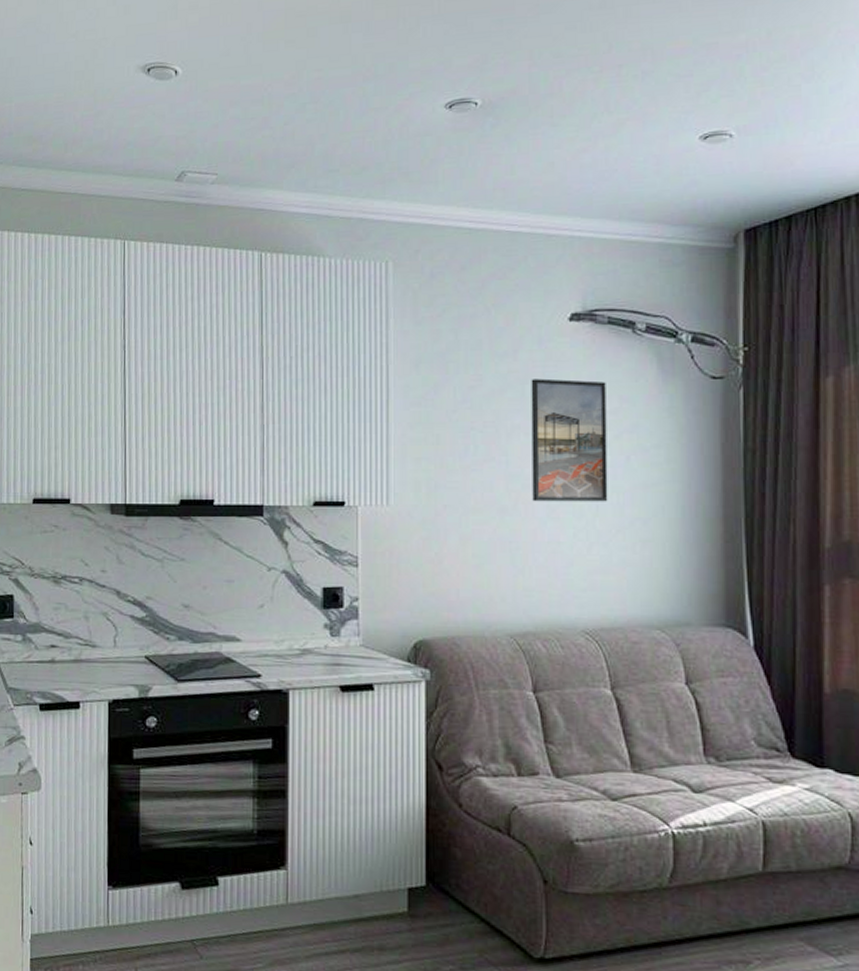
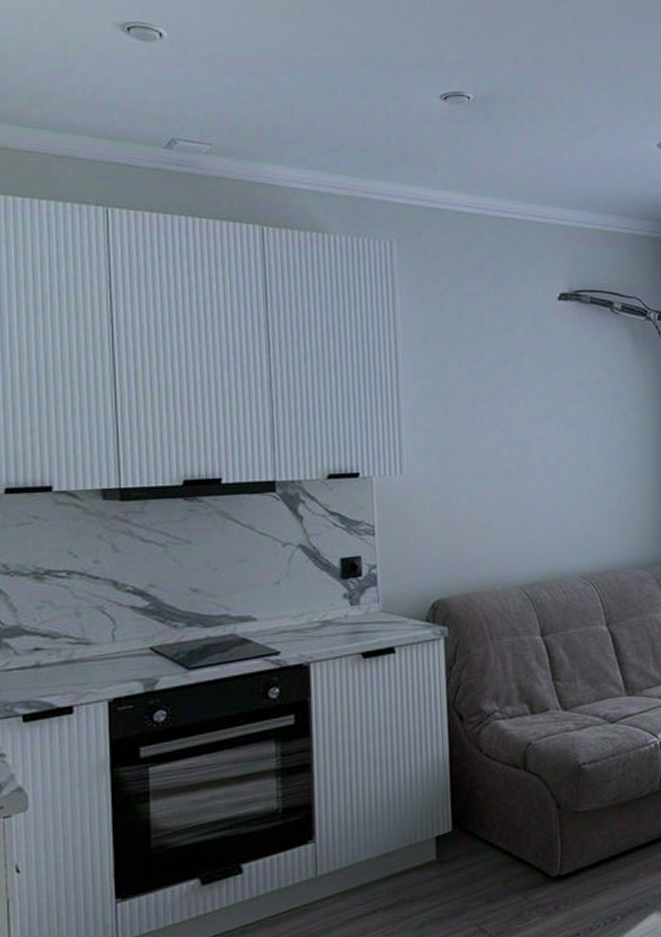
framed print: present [531,378,608,502] -> none [527,352,597,464]

